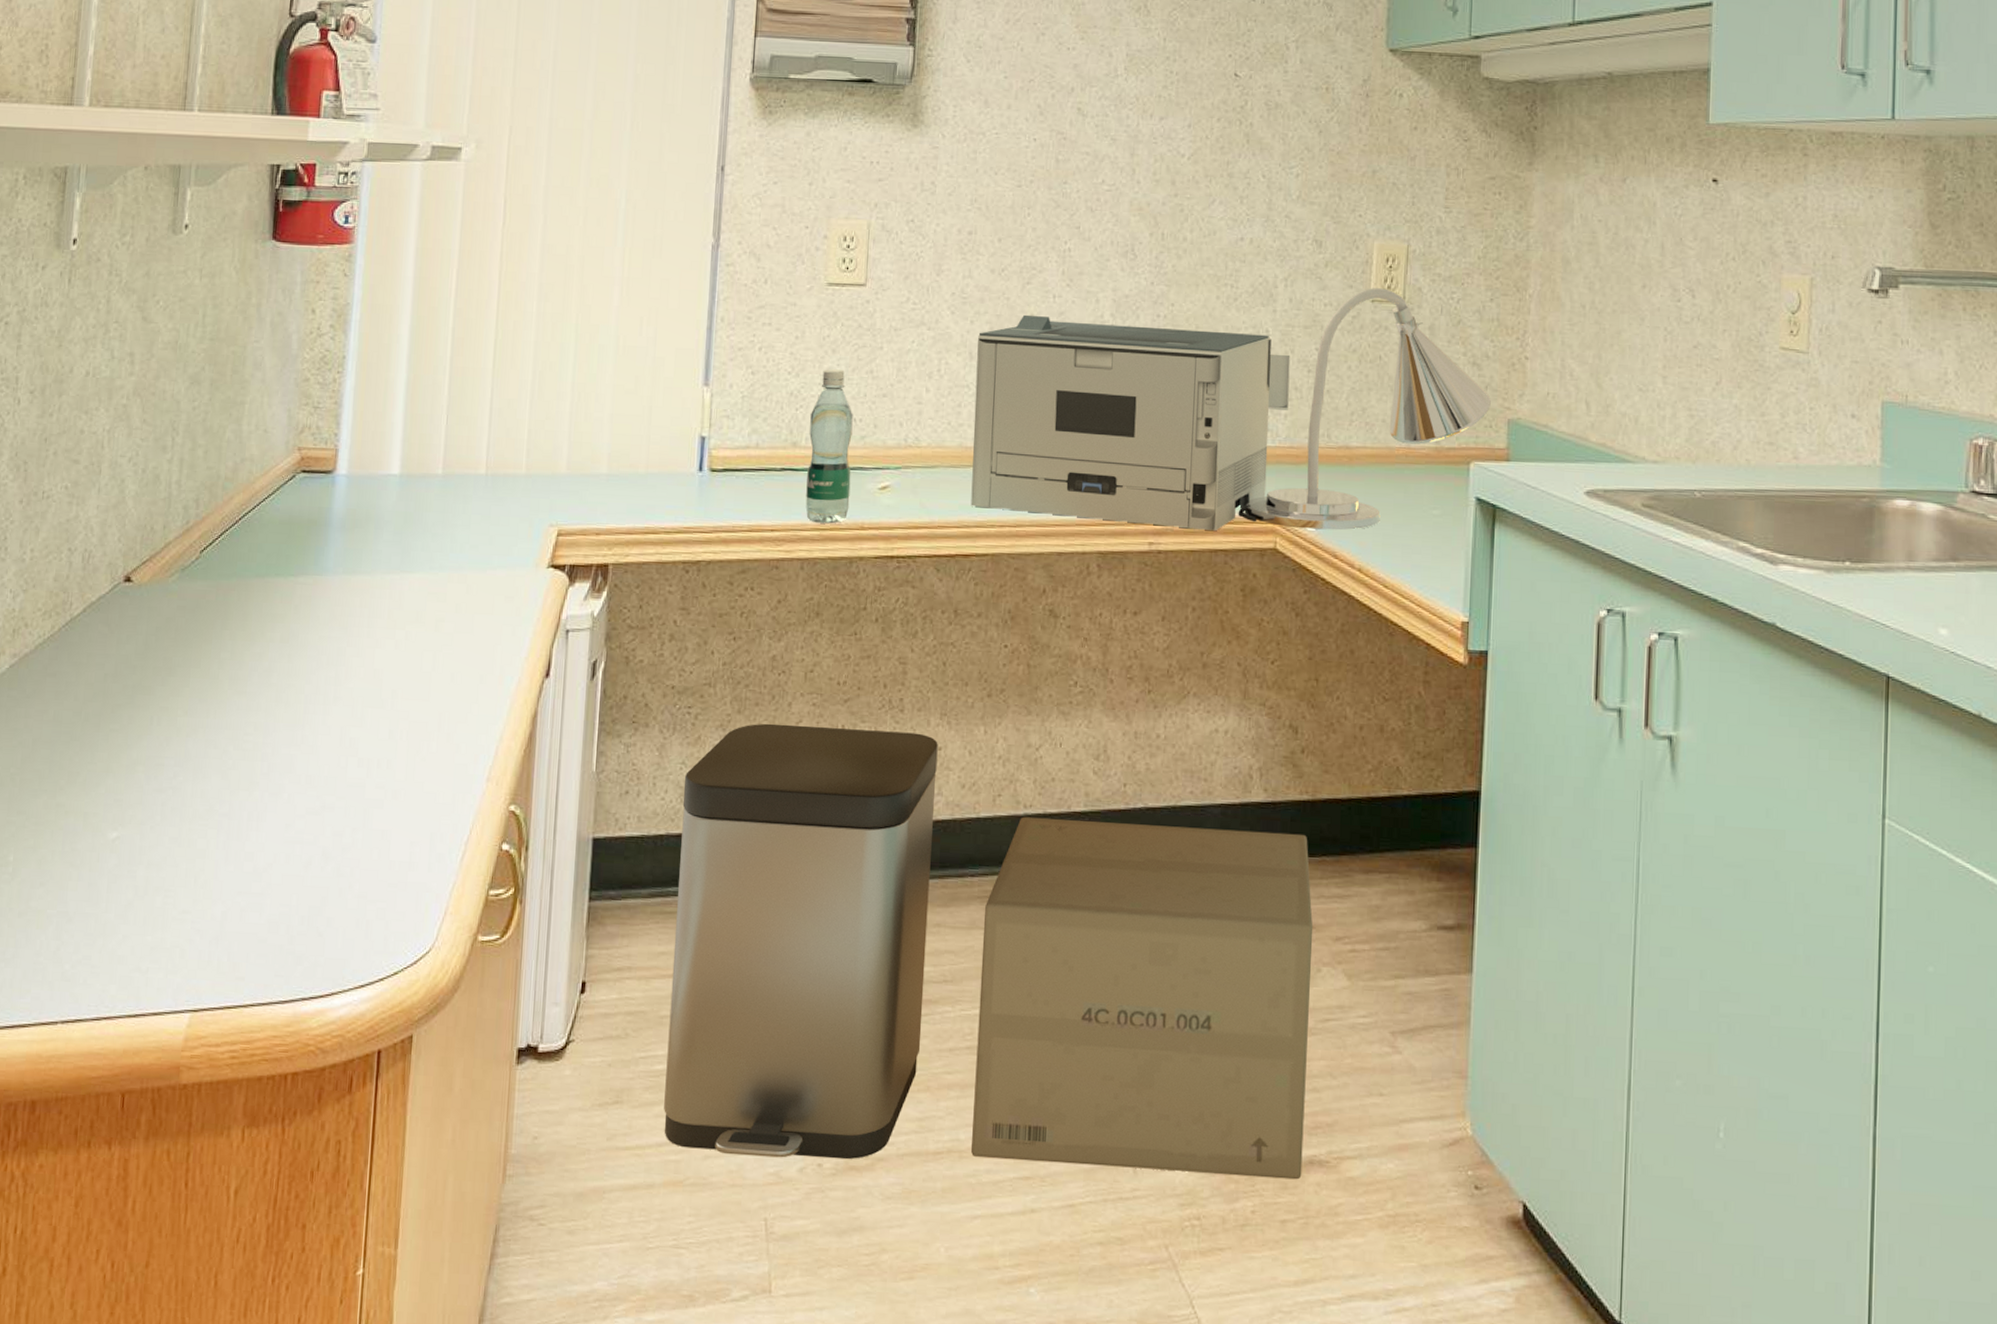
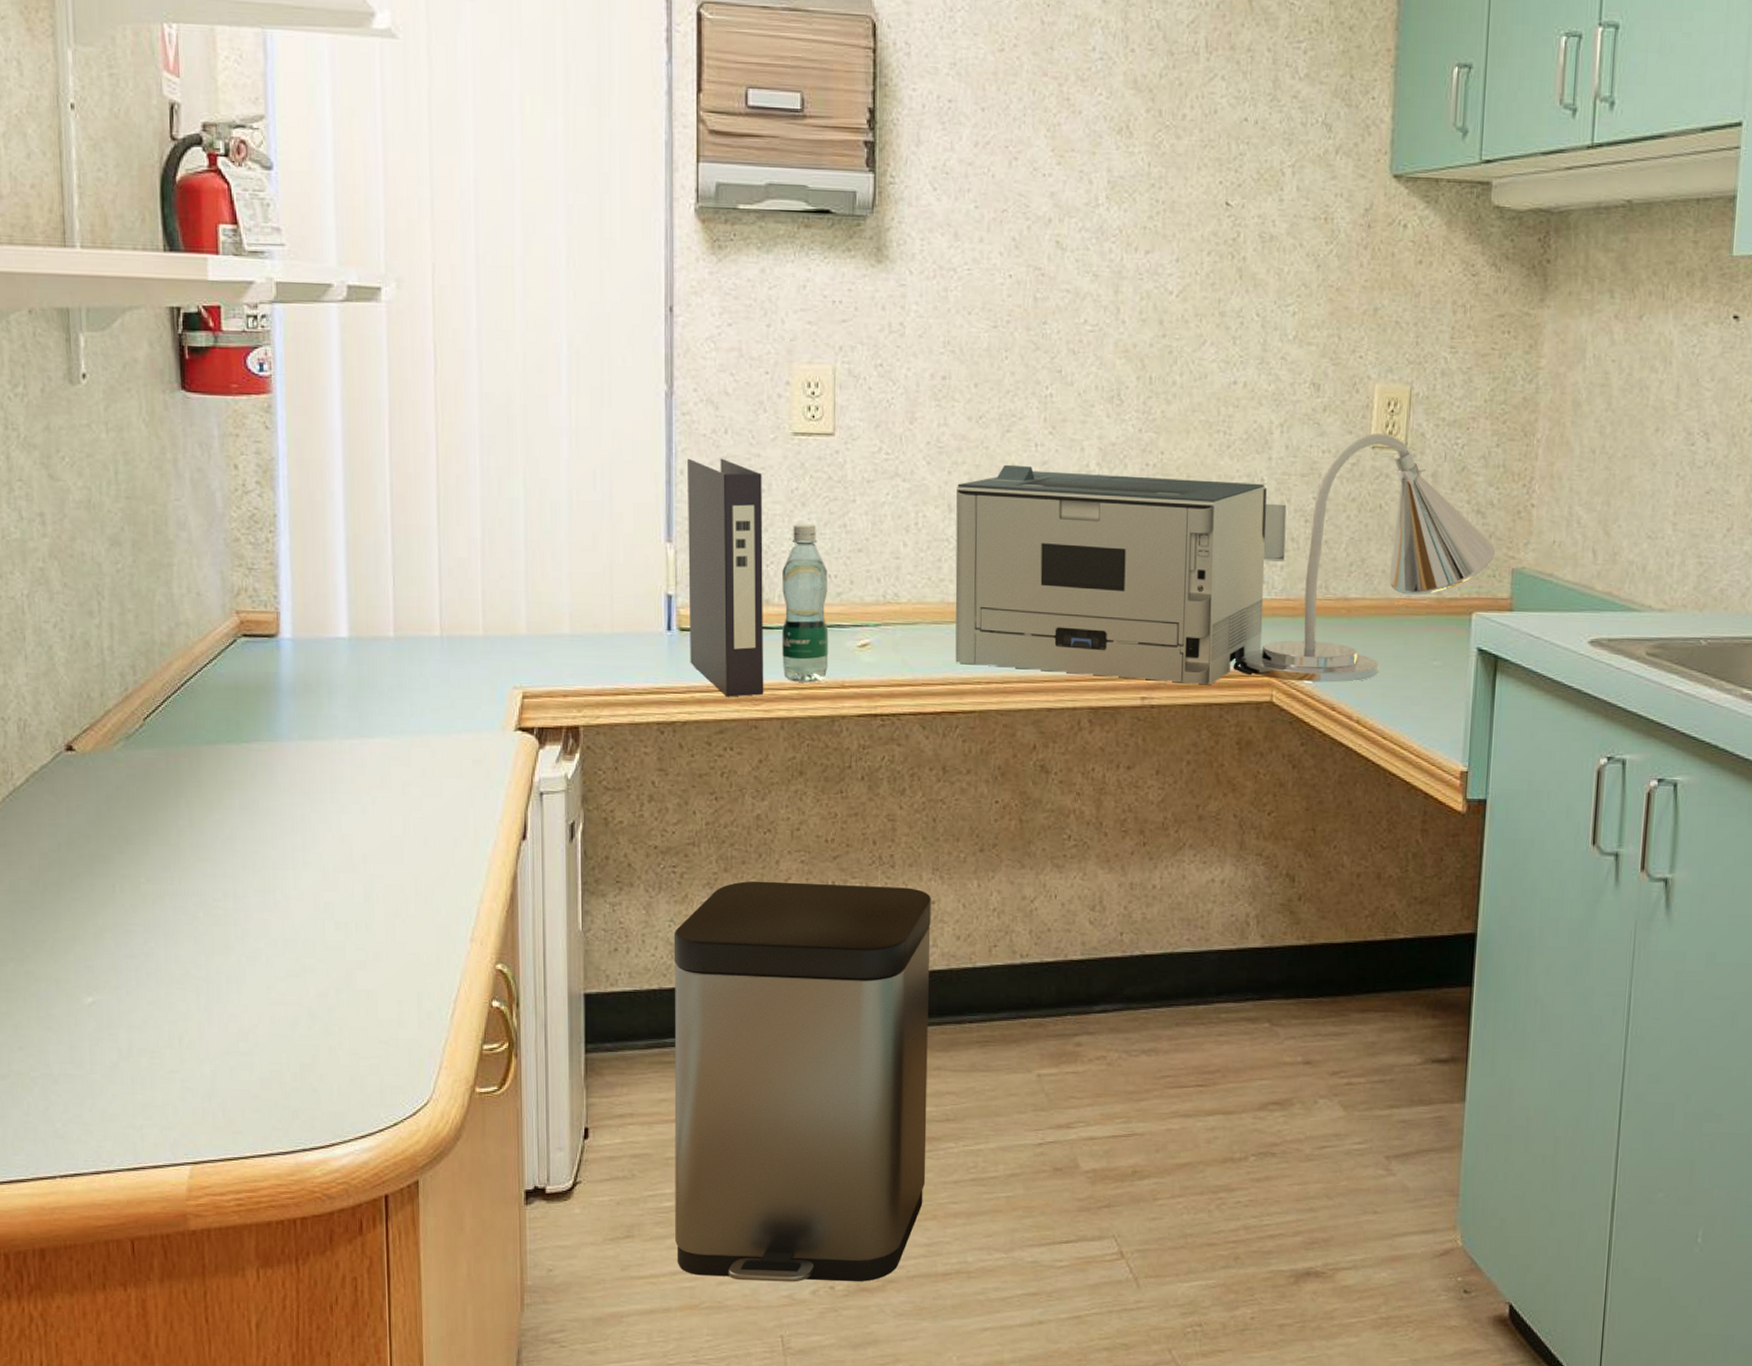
binder: none [718,306,797,537] -> present [688,458,764,697]
cardboard box: present [971,816,1313,1180] -> none [979,965,1310,1289]

